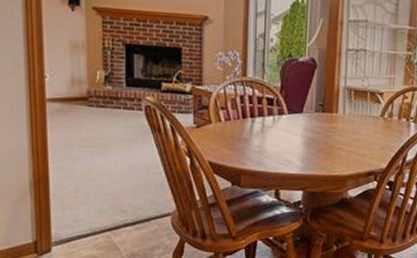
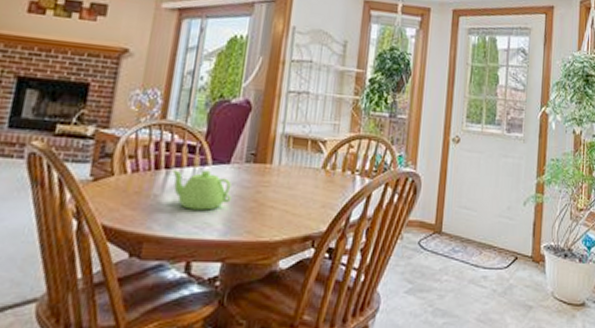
teapot: none [256,118,306,151] -> present [171,169,232,211]

